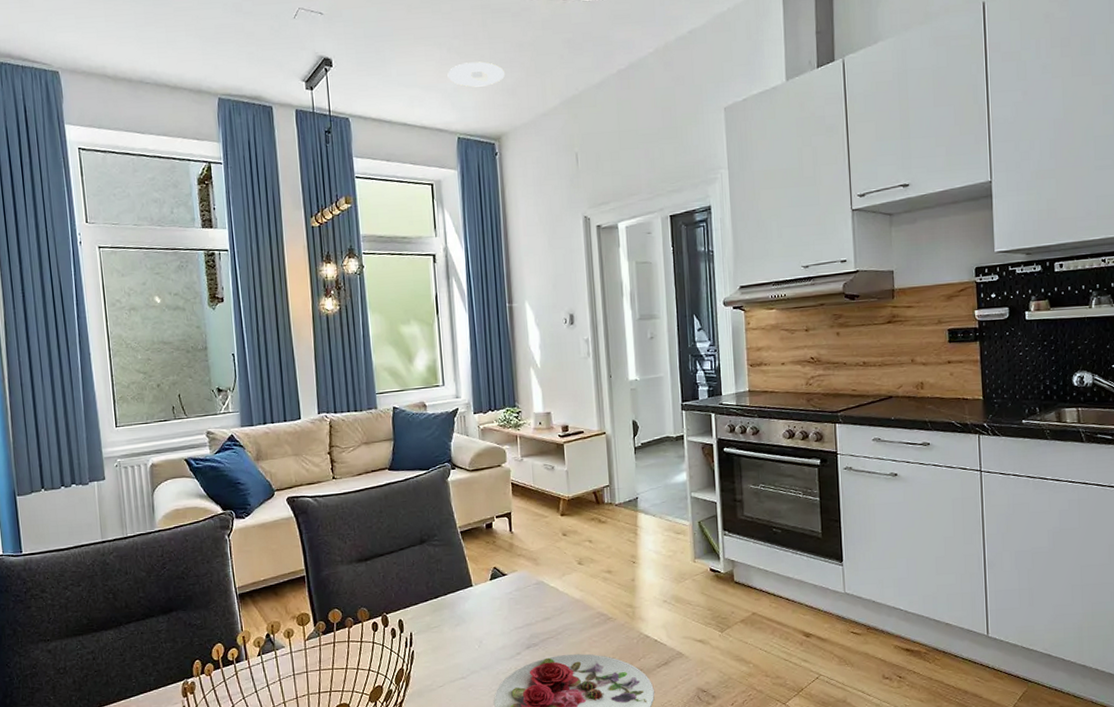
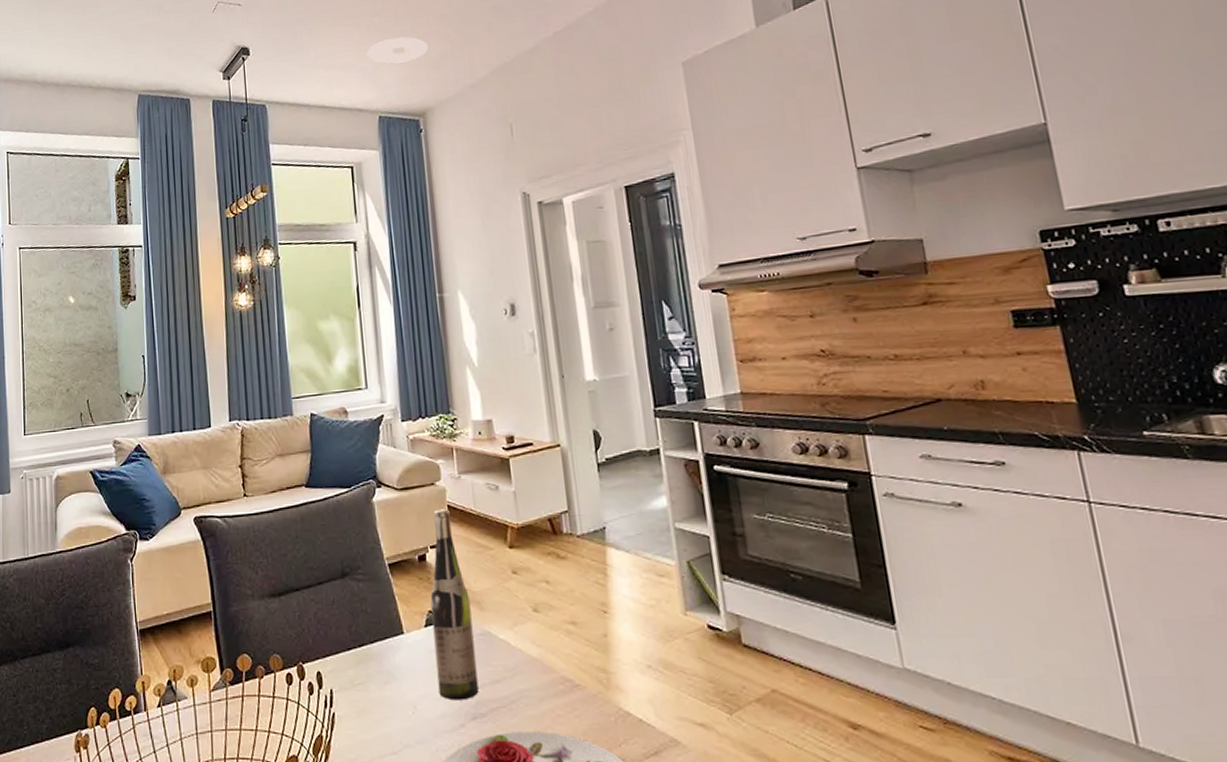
wine bottle: none [495,486,533,635] -> present [430,509,479,701]

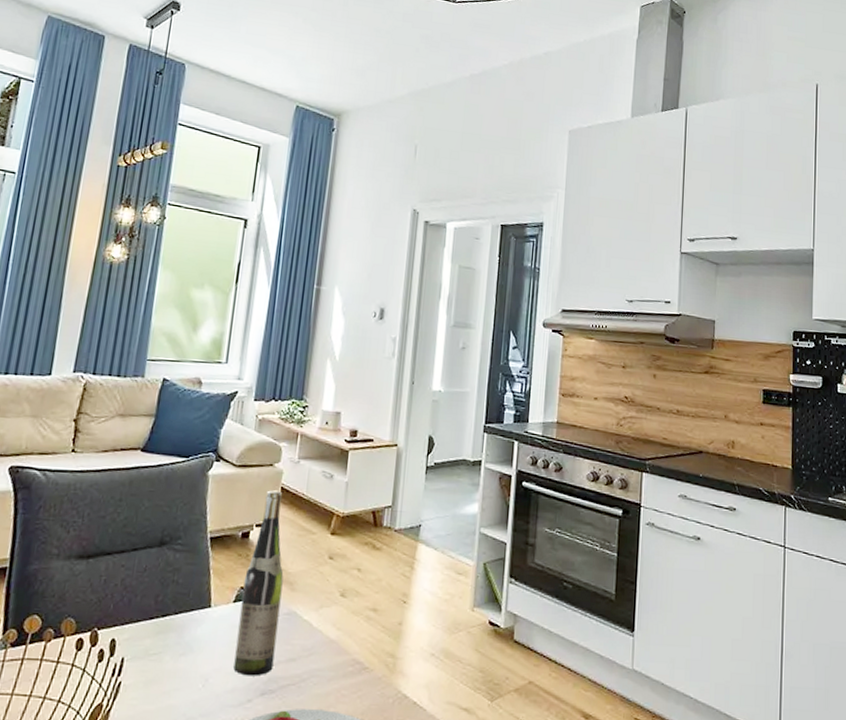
recessed light: present [367,36,429,64] -> none [298,35,358,63]

